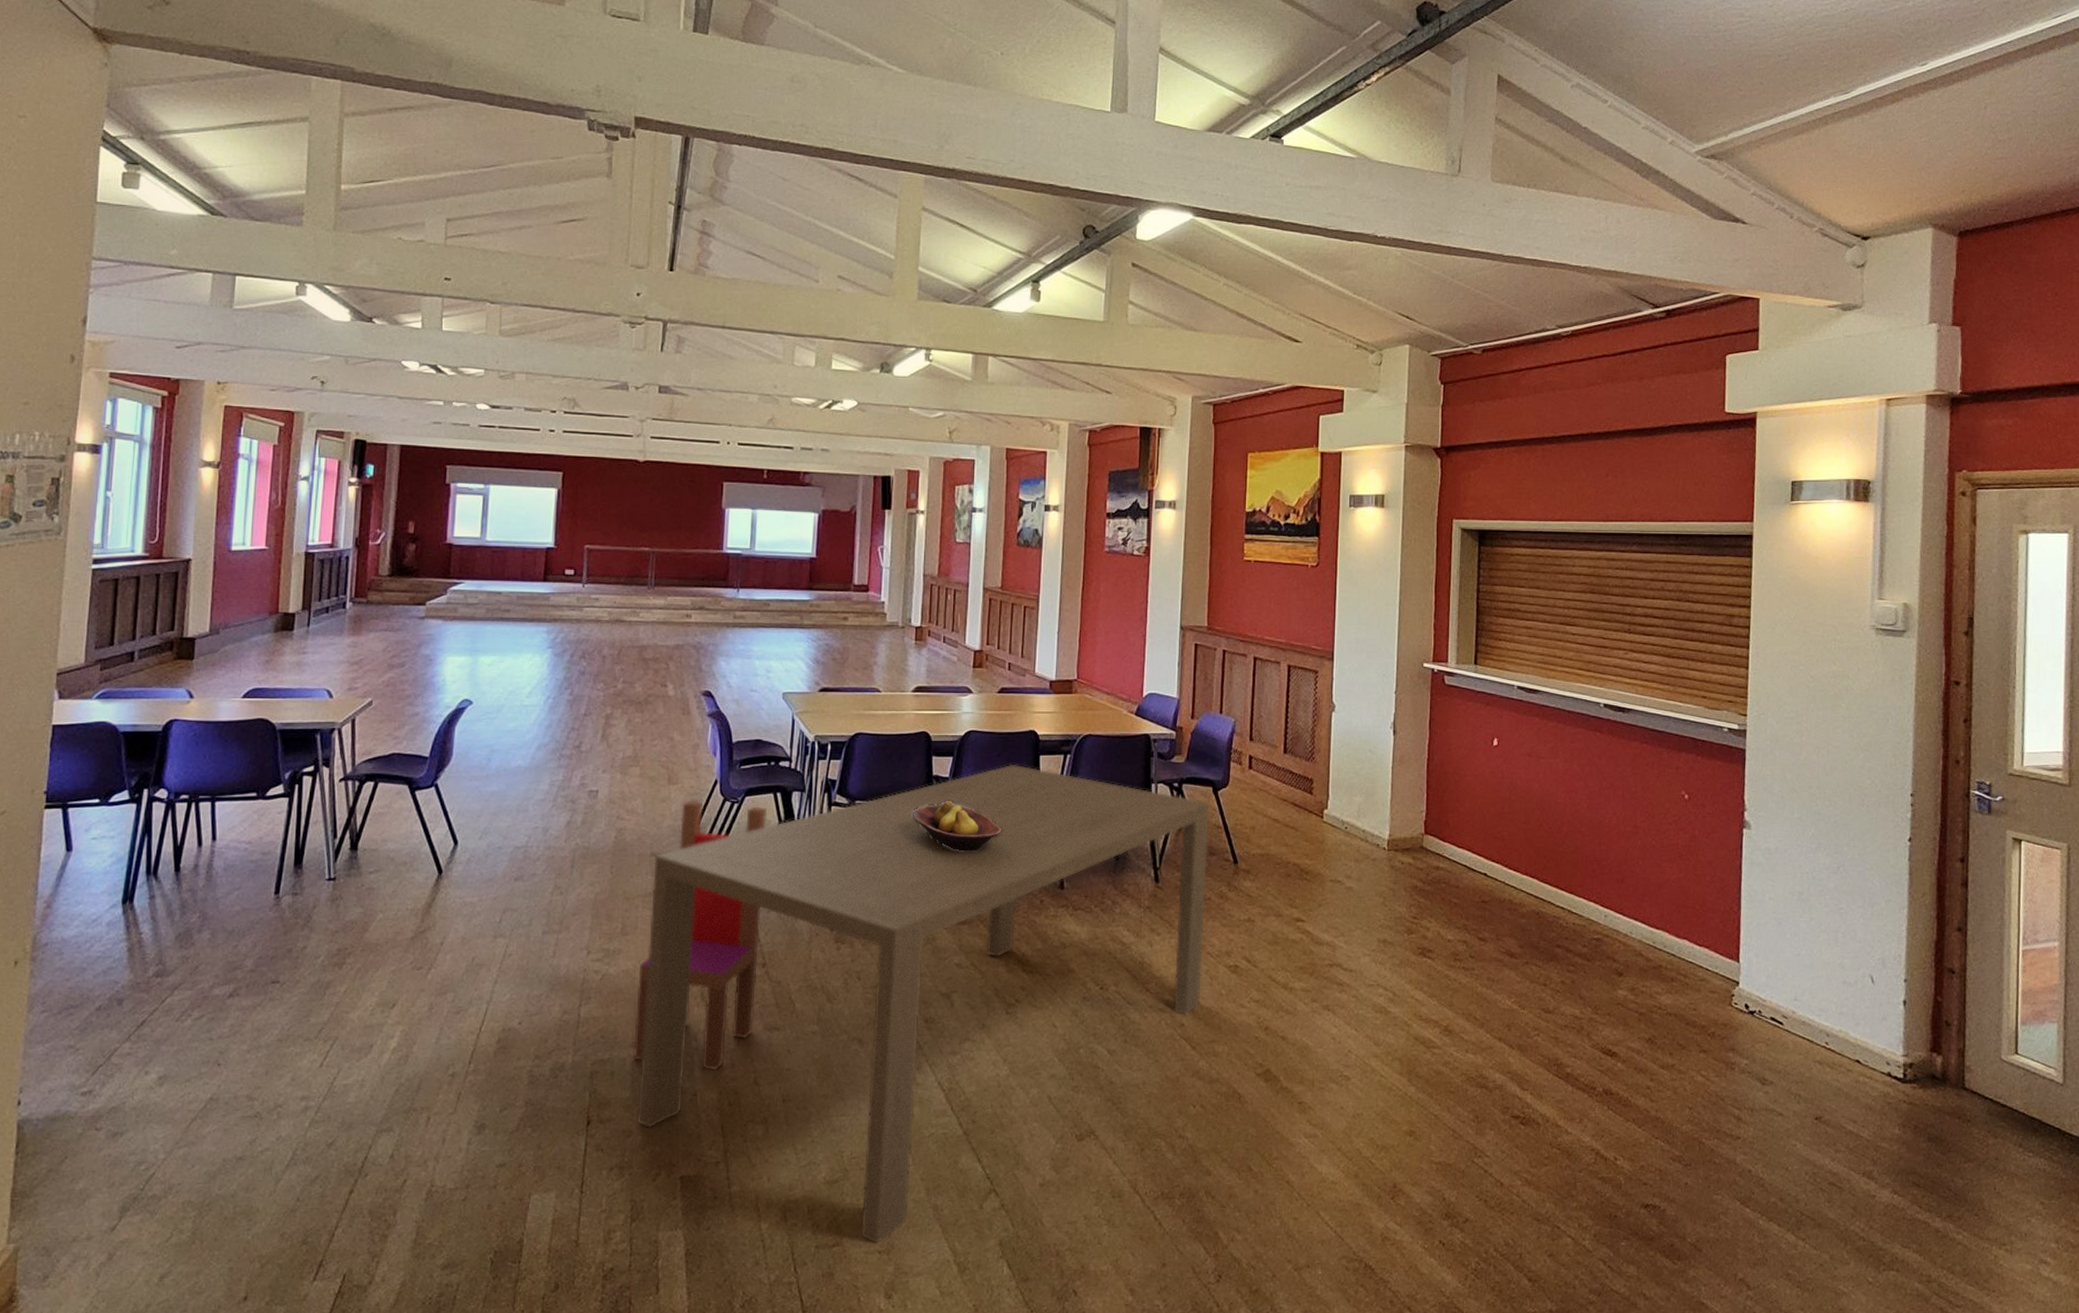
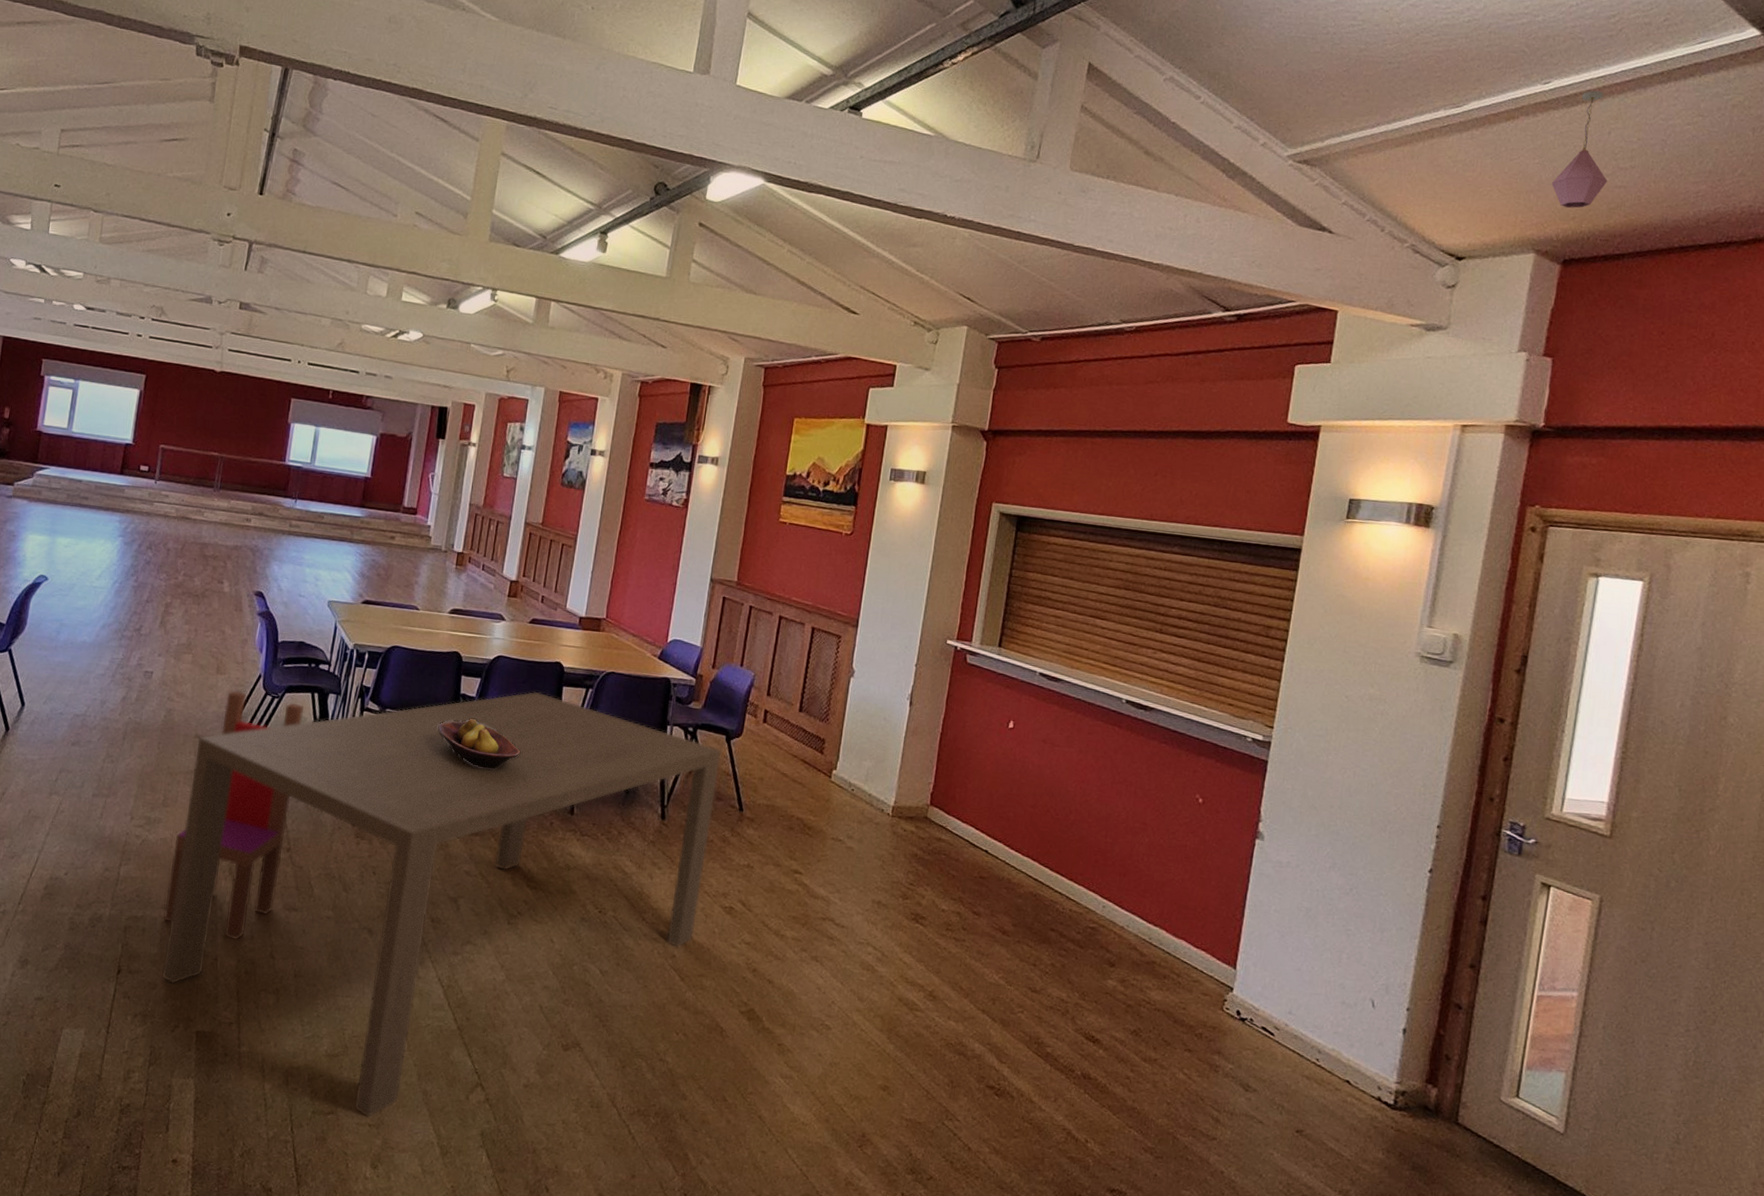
pendant light: none [1939,69,1989,183] -> present [1551,90,1607,209]

